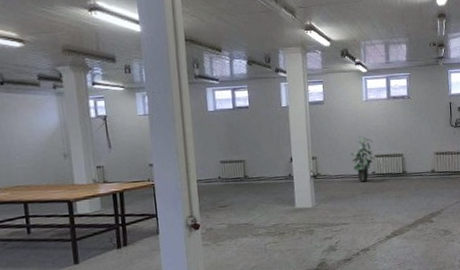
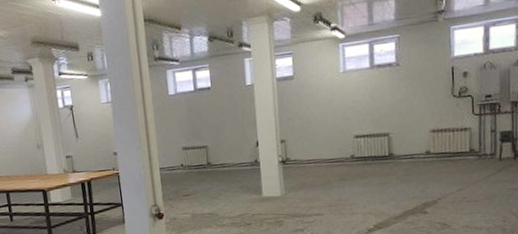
indoor plant: present [350,135,375,182] -> none [324,113,354,167]

